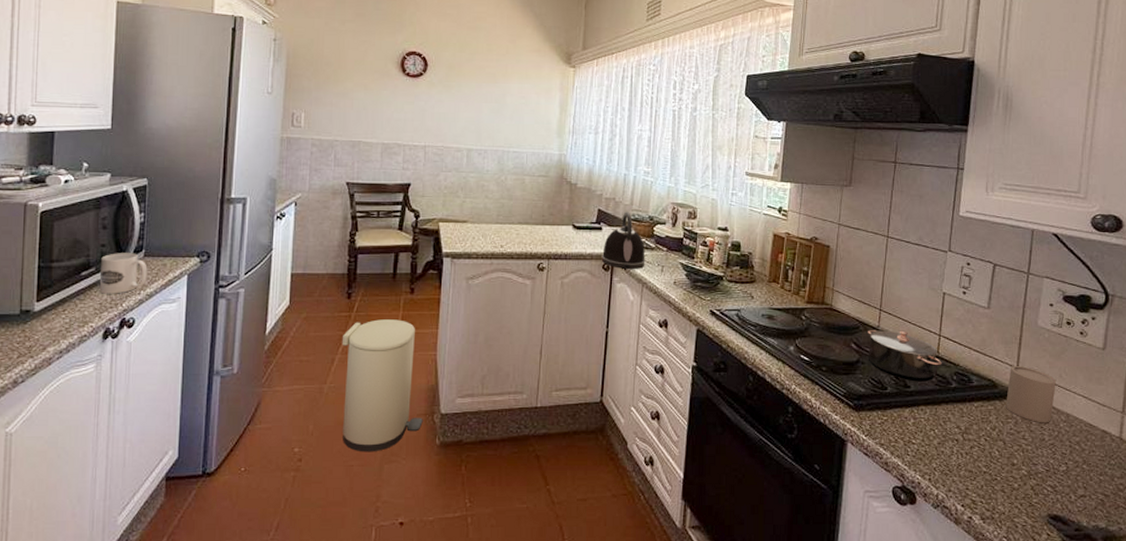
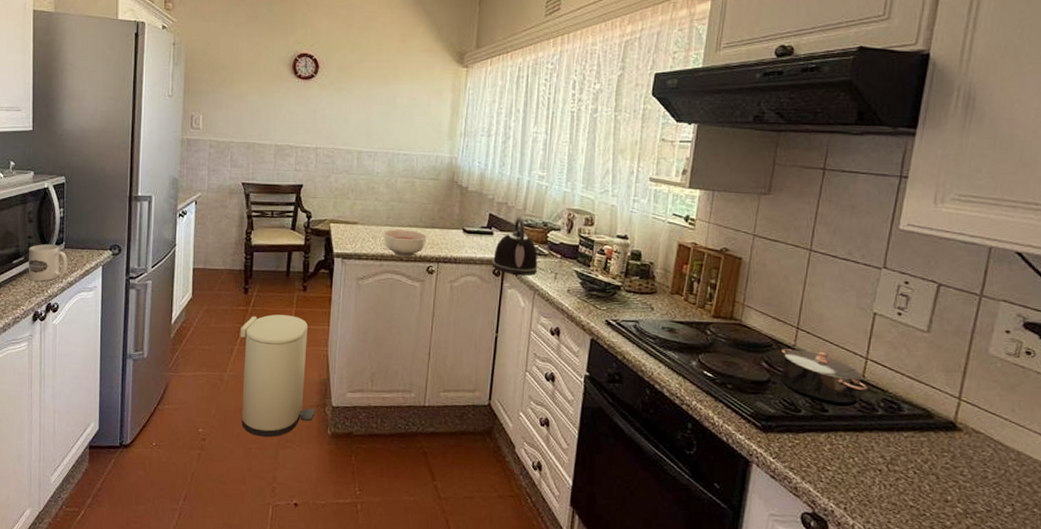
bowl: none [493,227,537,255] -> present [383,229,427,257]
pen holder: present [1006,366,1056,425] -> none [942,396,1007,462]

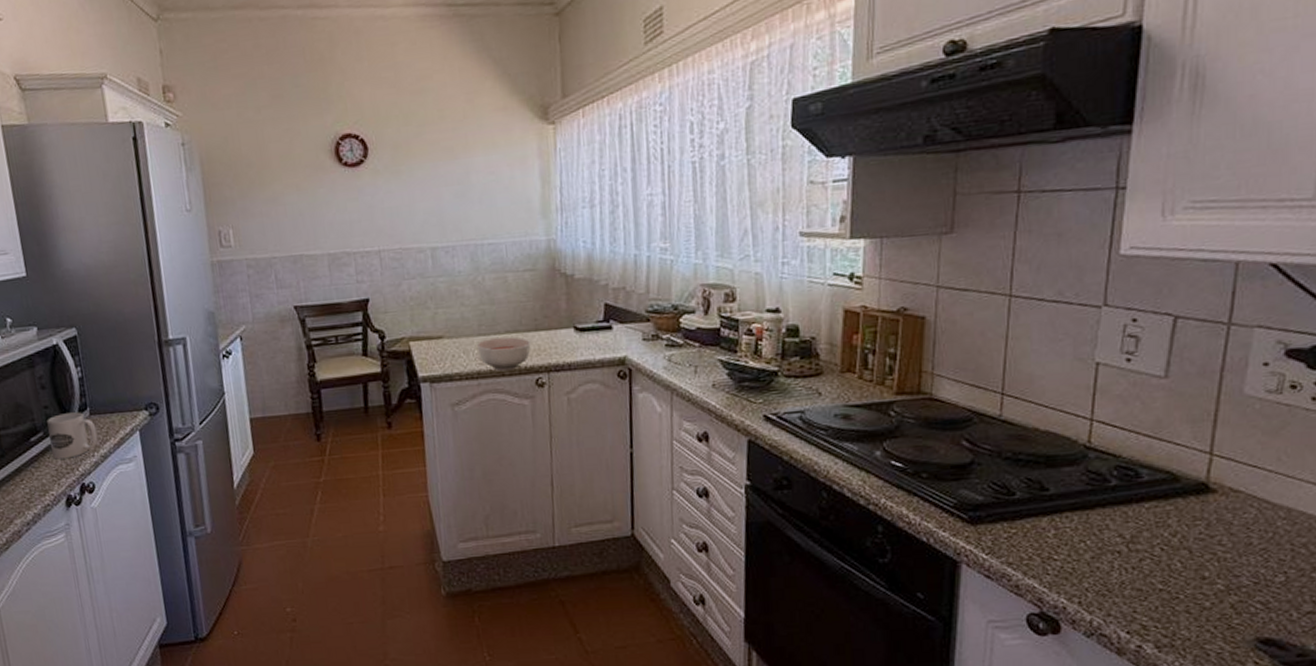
pedal bin: present [240,314,315,438] -> none [318,459,424,608]
kettle: present [492,217,538,276] -> none [614,302,673,376]
cooking pot: present [780,349,868,407] -> none [983,418,1095,483]

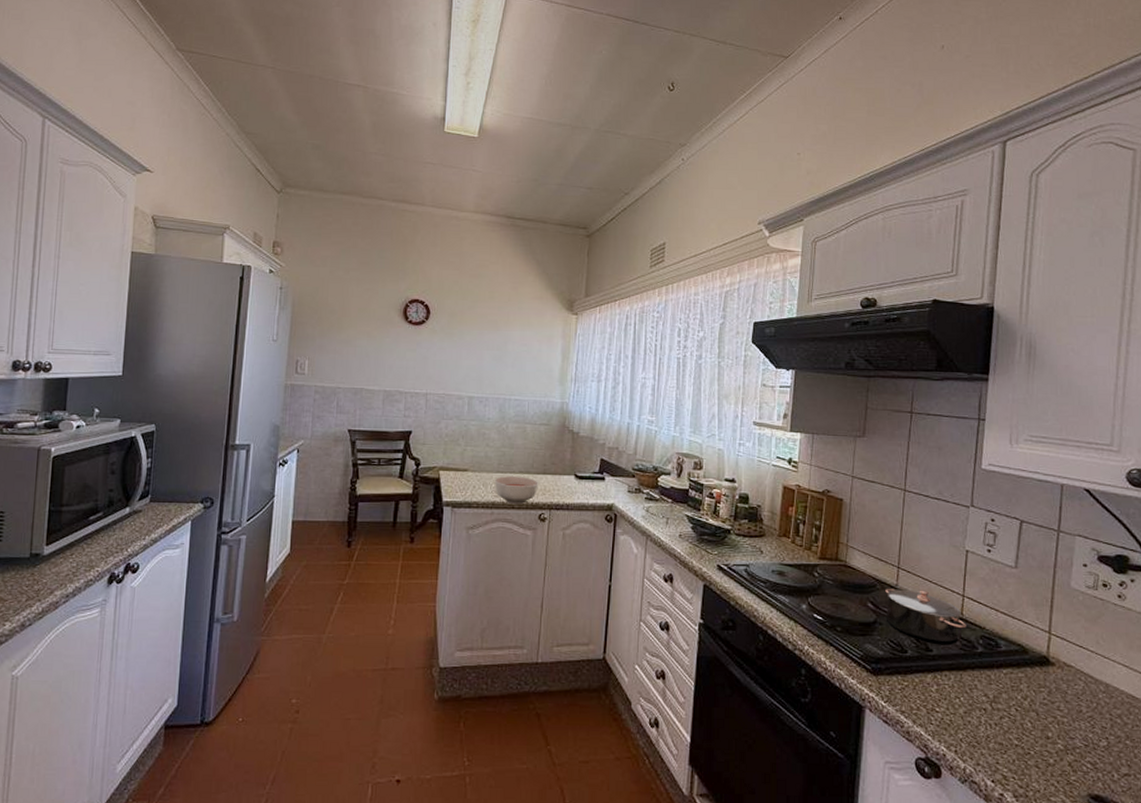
mug: present [46,412,98,460] -> none [106,498,153,539]
cooking pot: none [983,418,1095,483] -> present [884,589,966,646]

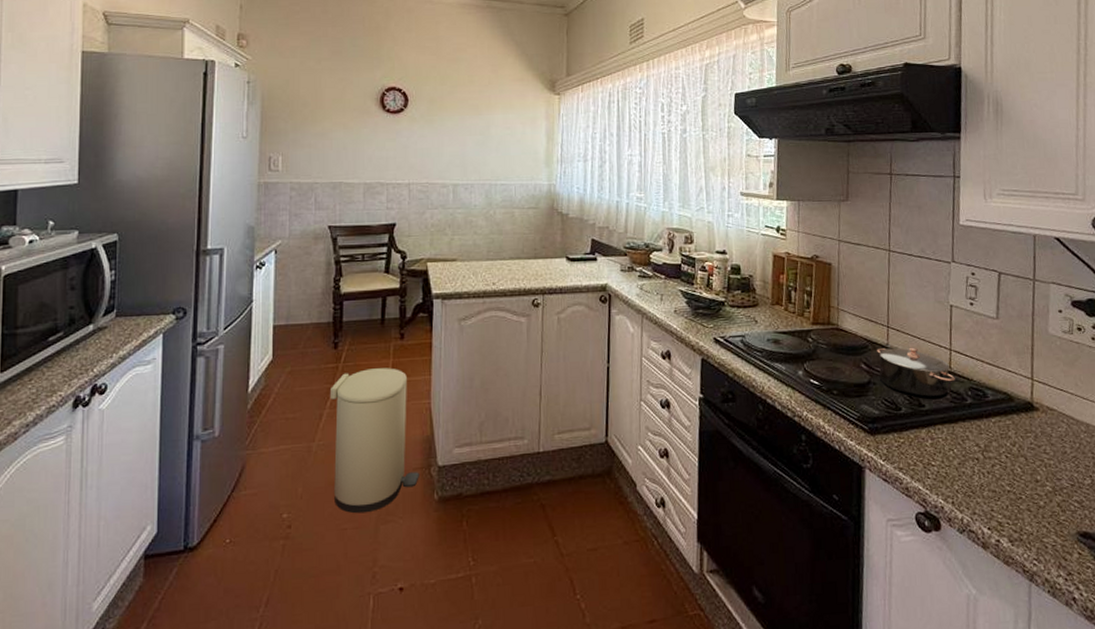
pedal bin: none [340,569,421,706] -> present [329,368,419,514]
bowl: present [494,476,538,505] -> none [484,263,530,292]

